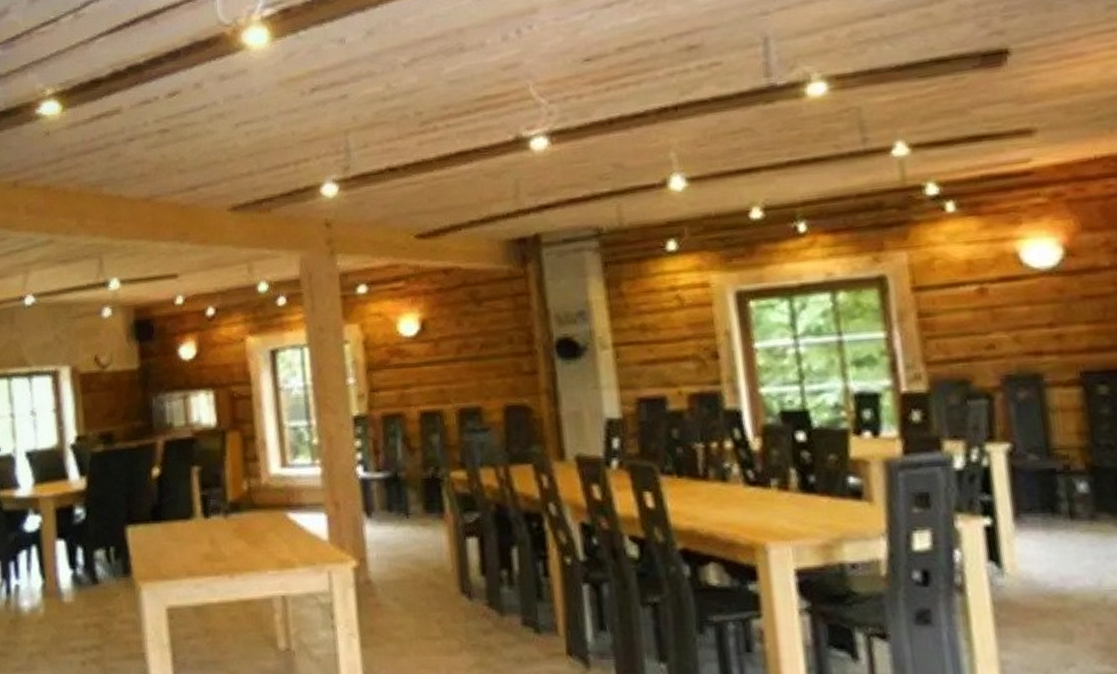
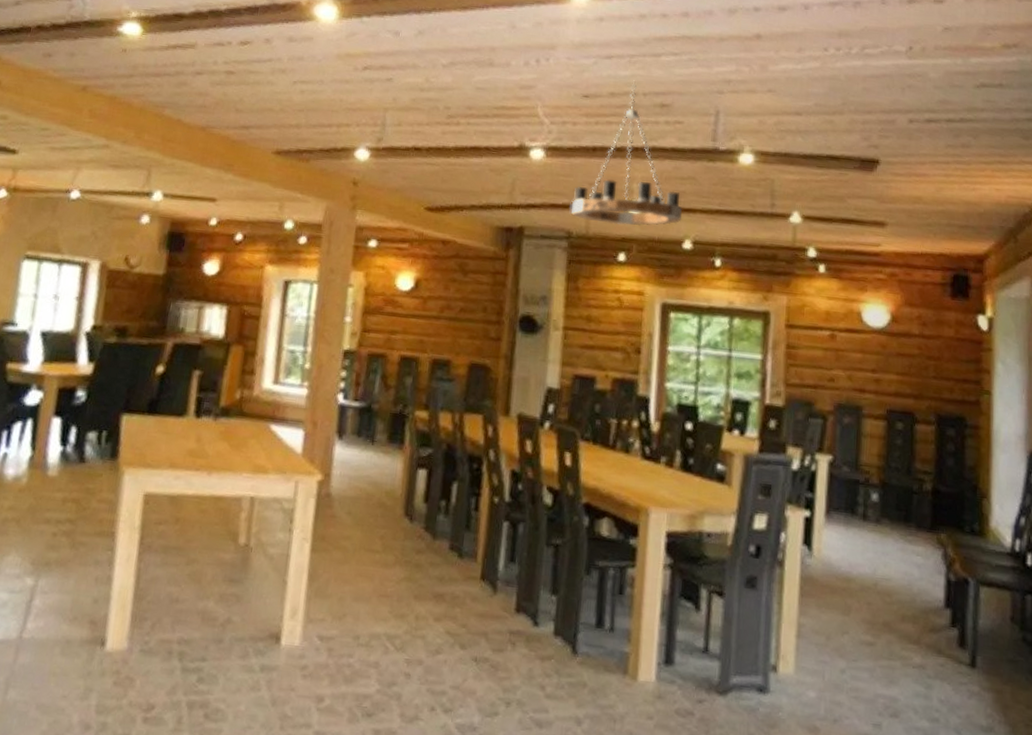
chandelier: none [594,25,743,210] -> present [571,80,683,226]

